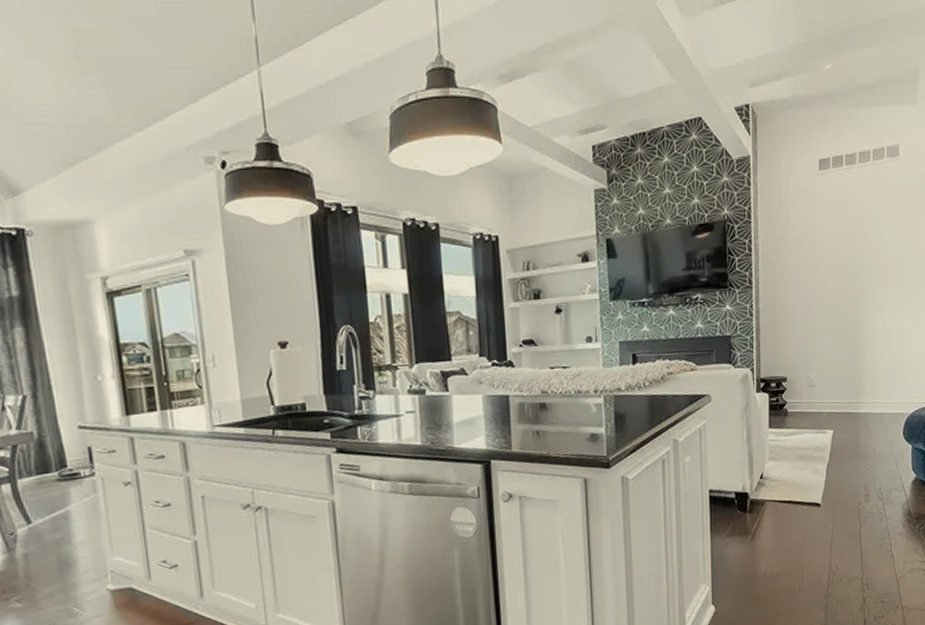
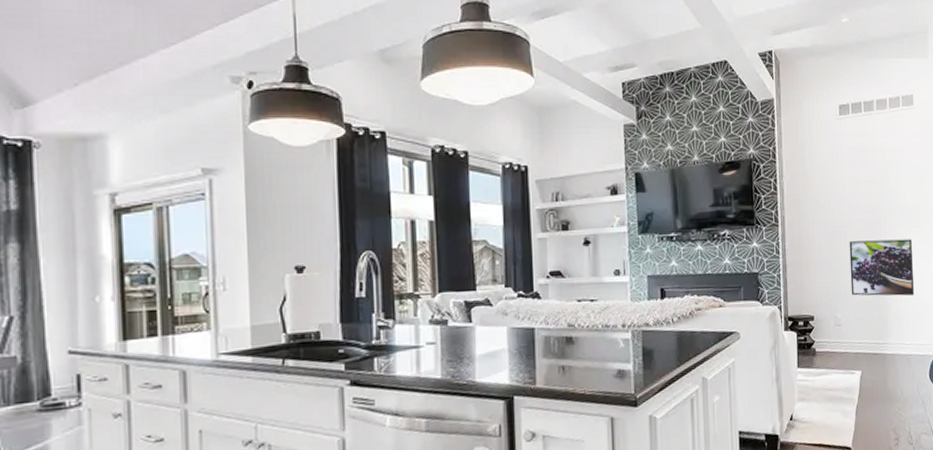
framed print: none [825,297,892,357] -> present [849,239,915,296]

